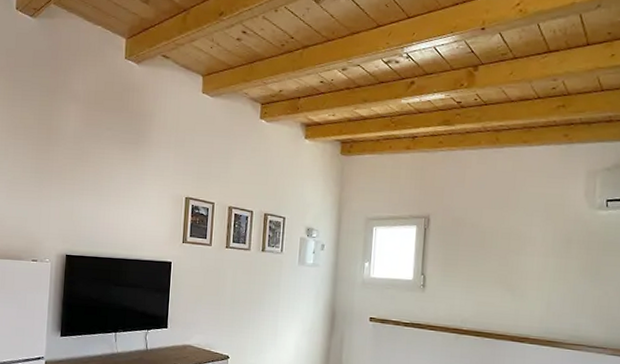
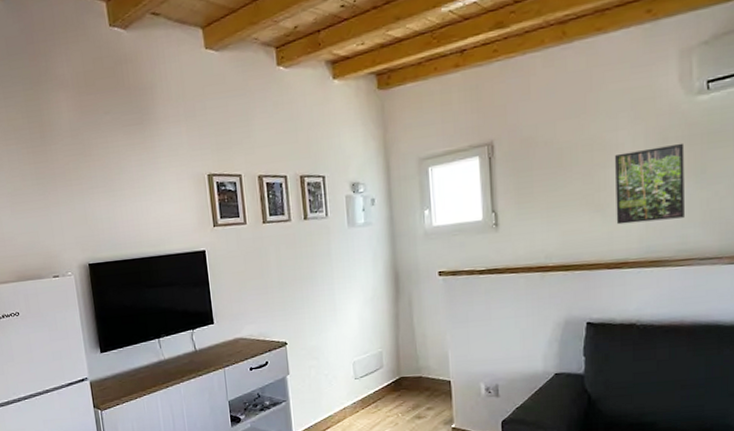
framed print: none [523,245,584,309] -> present [615,143,685,225]

